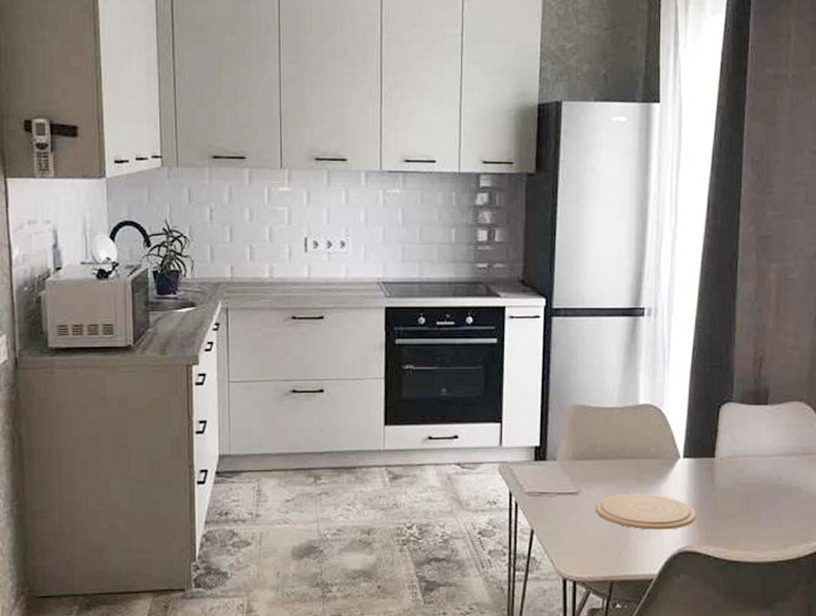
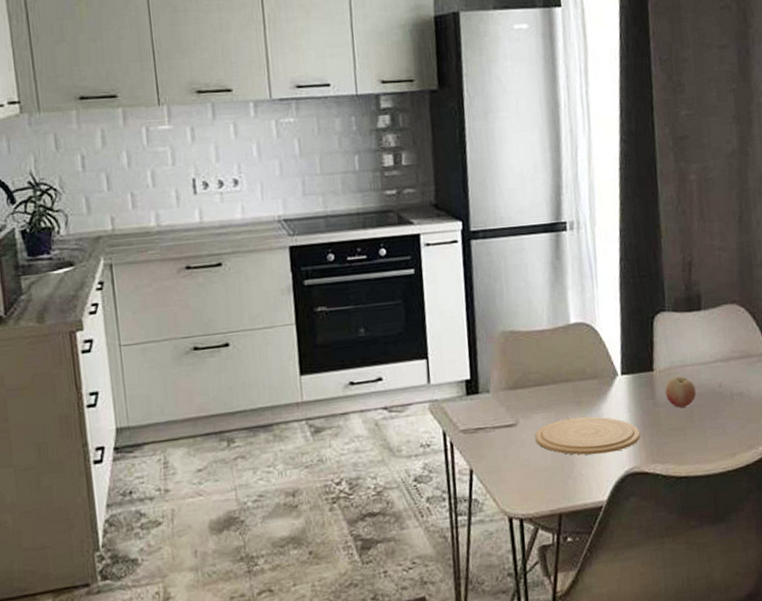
fruit: none [724,465,755,495] -> present [664,375,696,408]

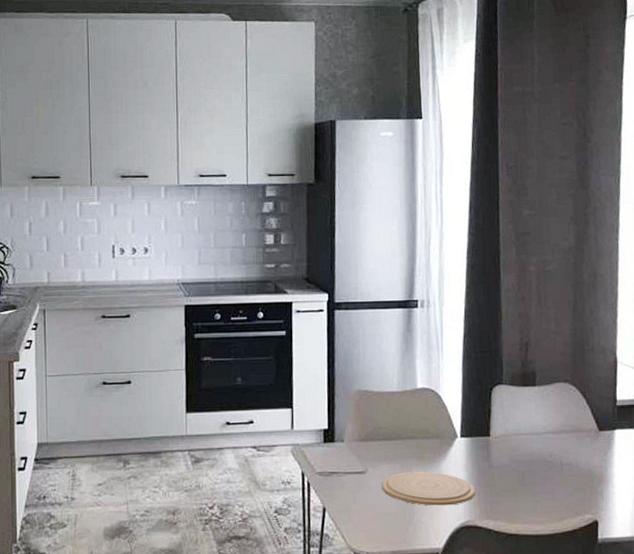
fruit: present [664,375,696,408] -> none [499,442,528,471]

